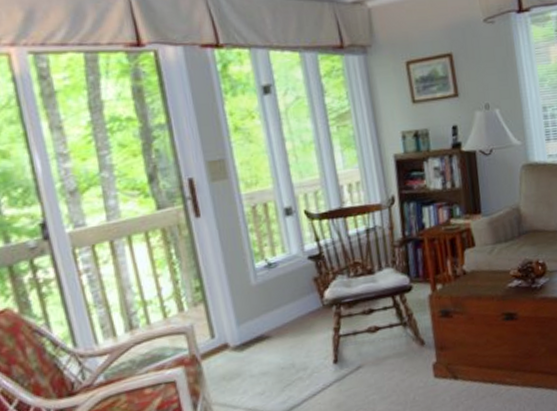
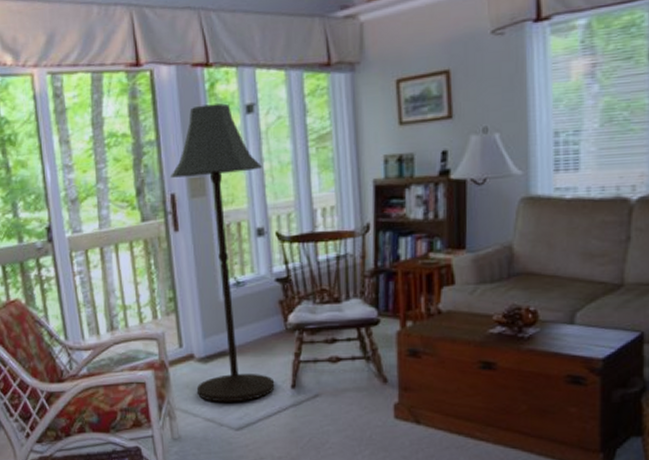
floor lamp: none [186,84,317,390] -> present [171,103,275,403]

